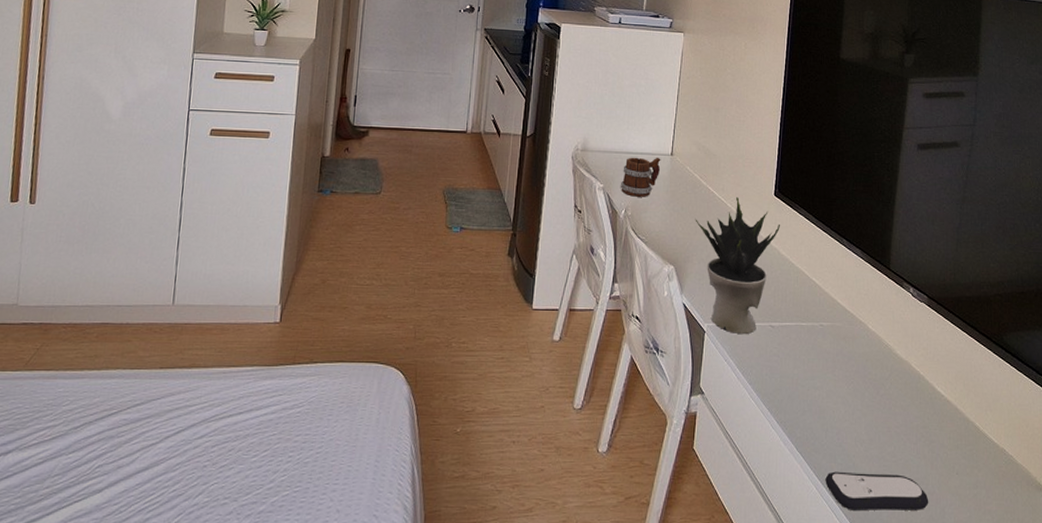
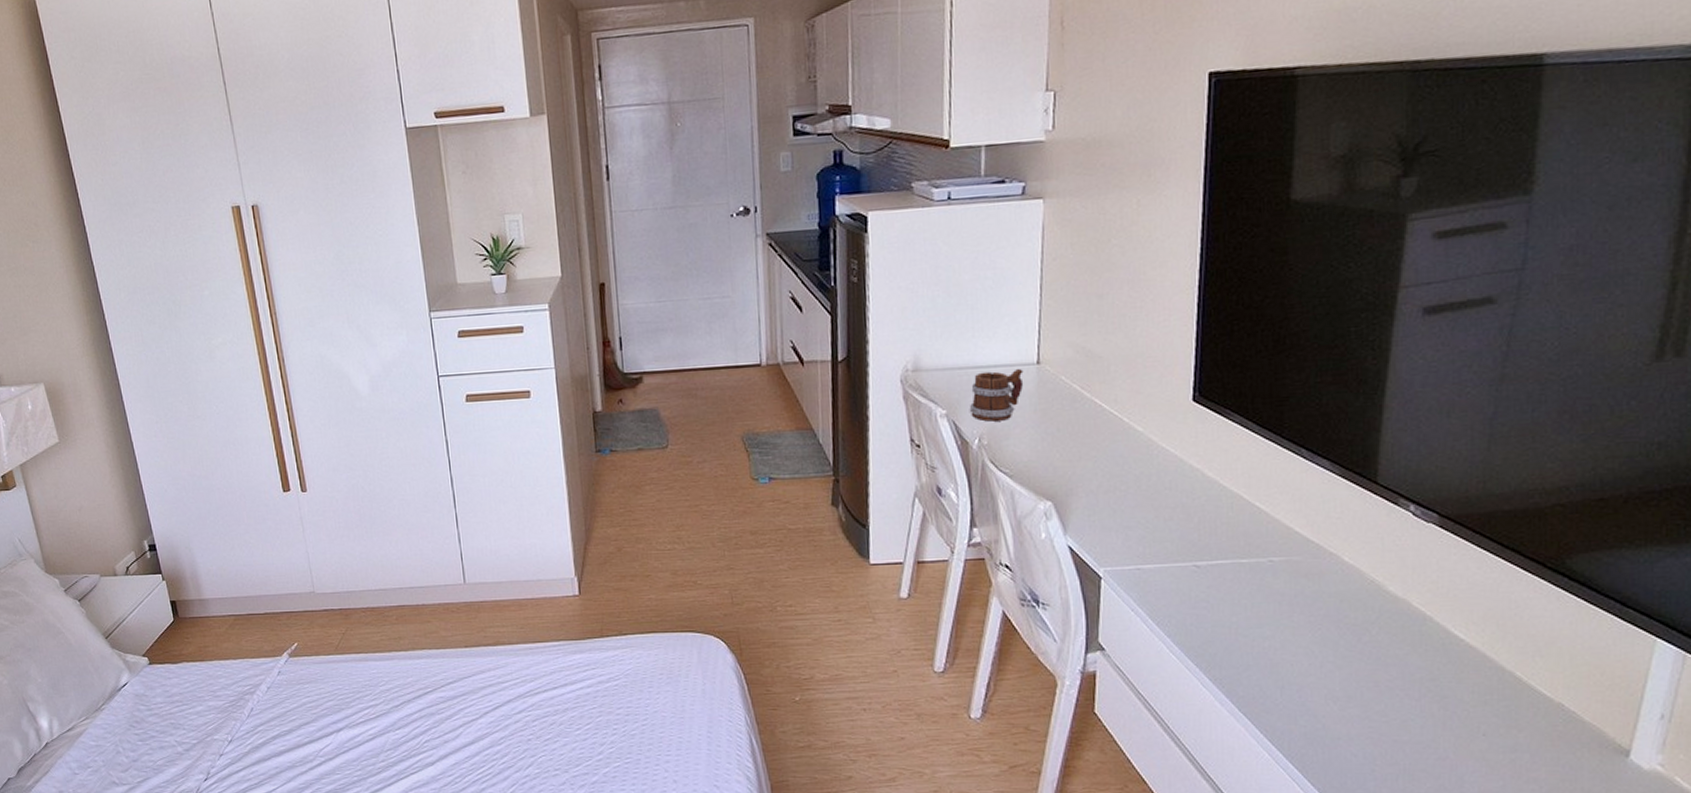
potted plant: present [695,197,781,334] -> none [1077,408,1205,578]
remote control: present [825,471,929,512] -> none [1282,735,1439,780]

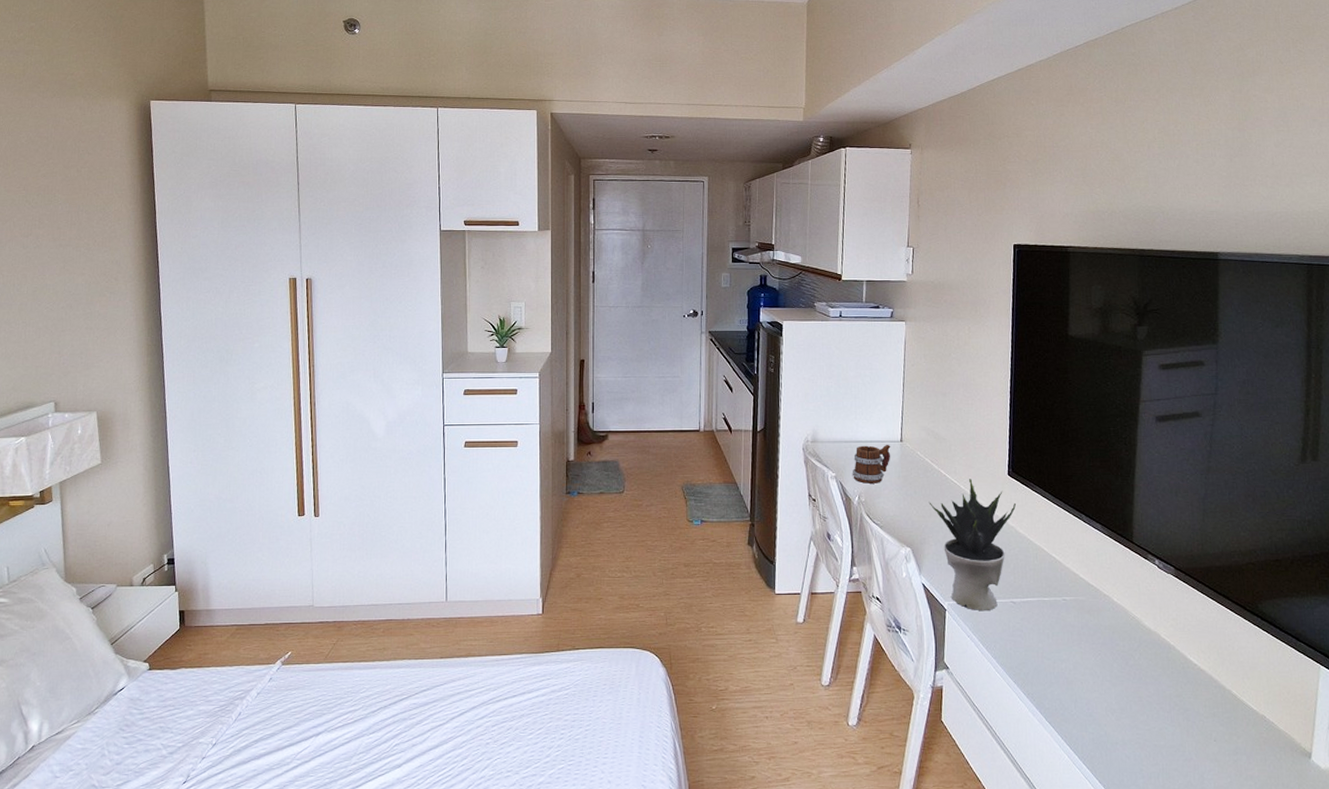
potted plant: none [1077,408,1205,578] -> present [928,479,1017,610]

